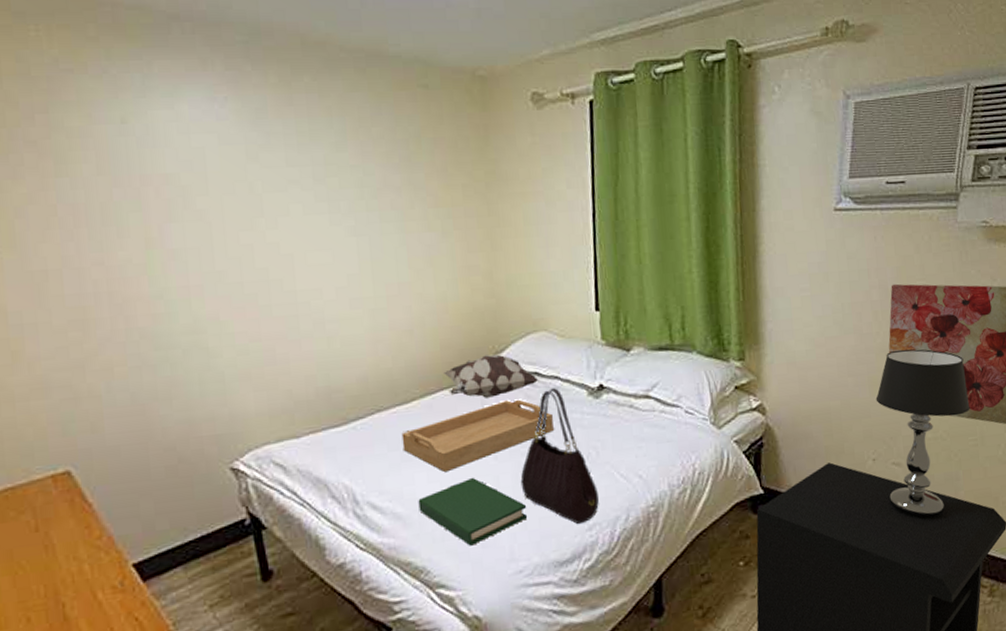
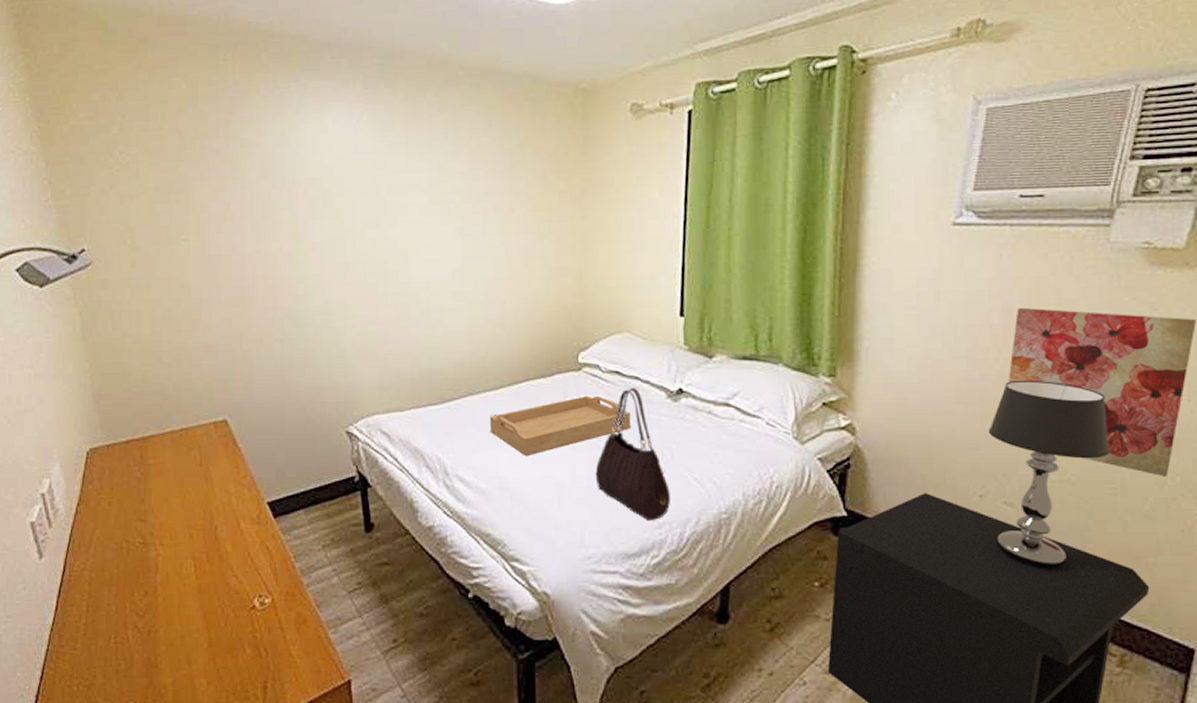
hardback book: present [418,477,528,546] -> none [500,463,600,527]
decorative pillow: present [443,354,539,398] -> none [531,351,620,391]

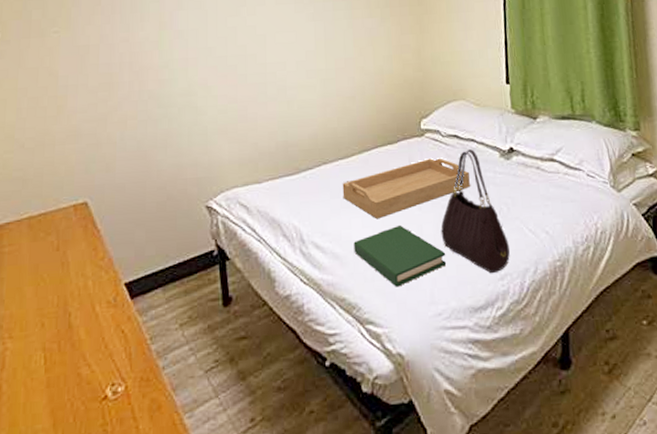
hardback book: none [500,463,600,527] -> present [353,224,447,287]

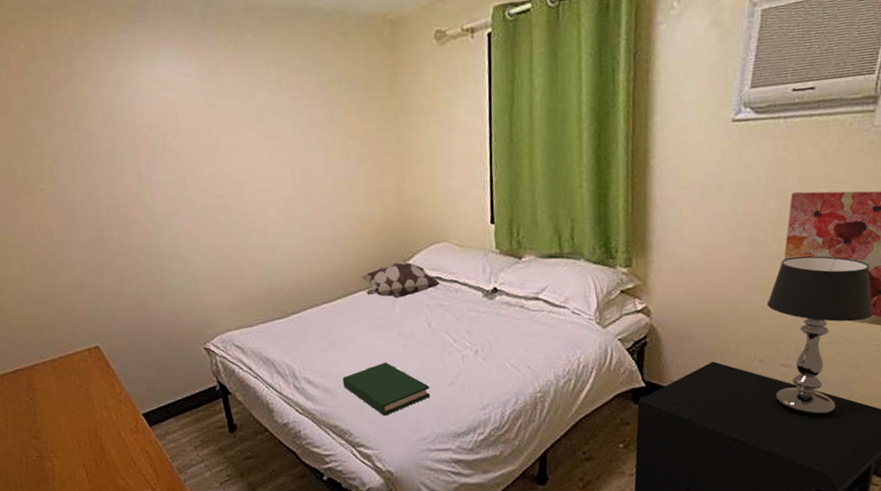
serving tray: present [342,158,470,220] -> none [329,299,453,357]
decorative pillow: none [378,119,458,156] -> present [361,262,441,298]
handbag: present [440,149,510,274] -> none [424,290,492,404]

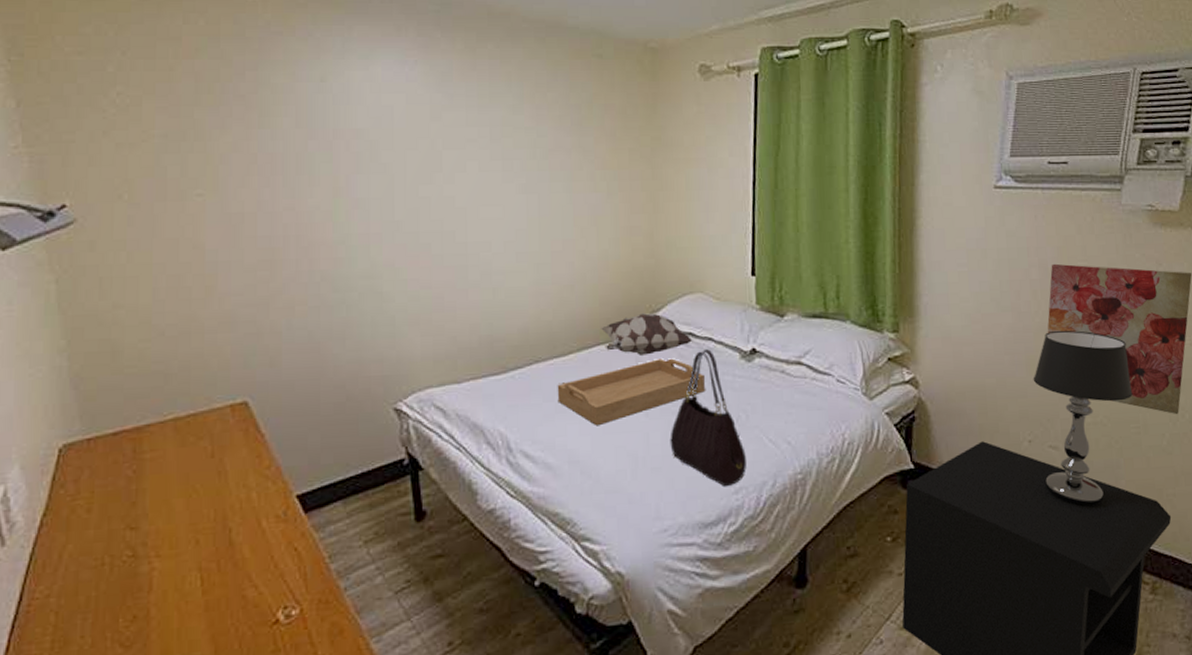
serving tray: none [329,299,453,357] -> present [557,358,705,426]
hardback book: present [342,361,431,416] -> none [569,432,675,501]
handbag: none [424,290,492,404] -> present [670,349,746,487]

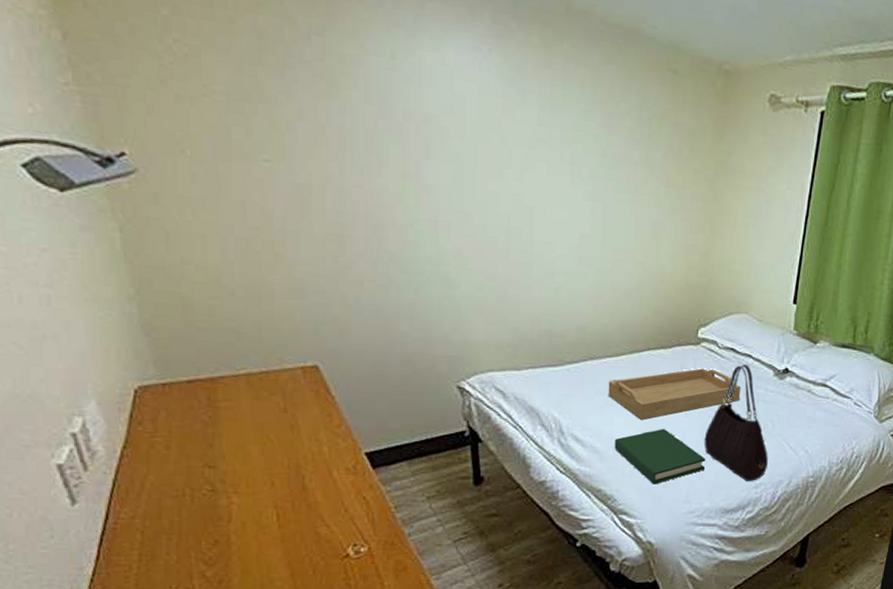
hardback book: none [569,432,675,501] -> present [614,428,706,485]
decorative pillow: present [601,313,693,355] -> none [652,326,734,364]

